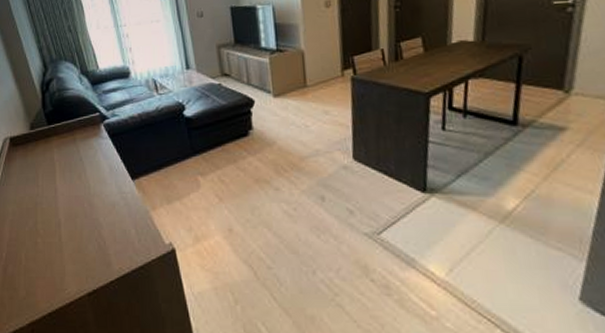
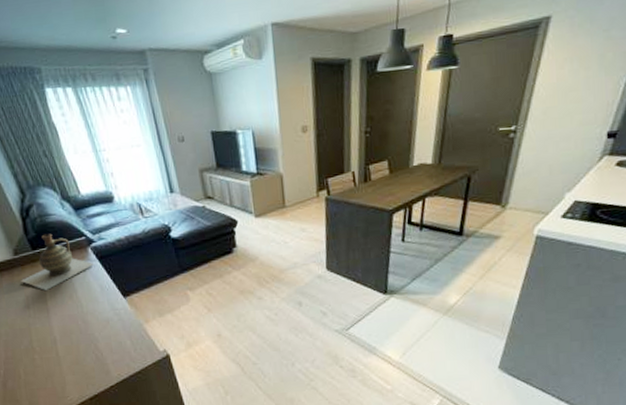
ceramic jug: none [33,108,105,168] -> present [20,233,94,290]

